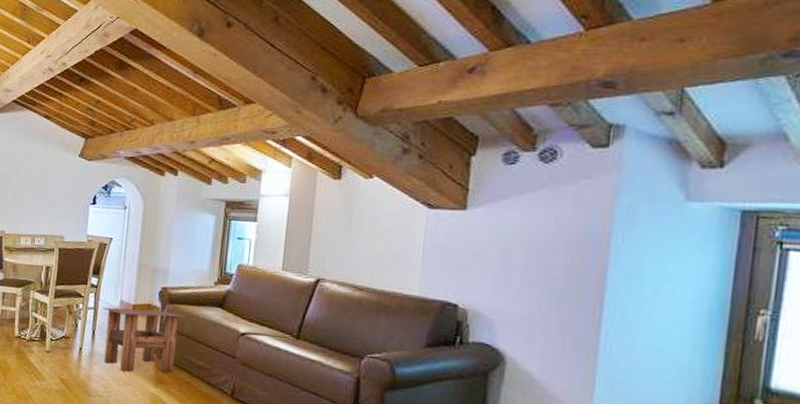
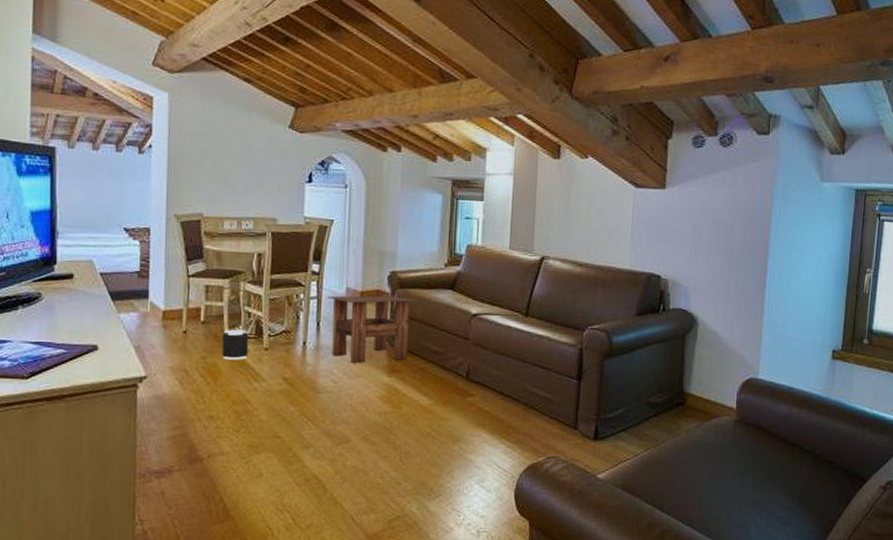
speaker: none [12,331,34,360] -> present [222,329,249,360]

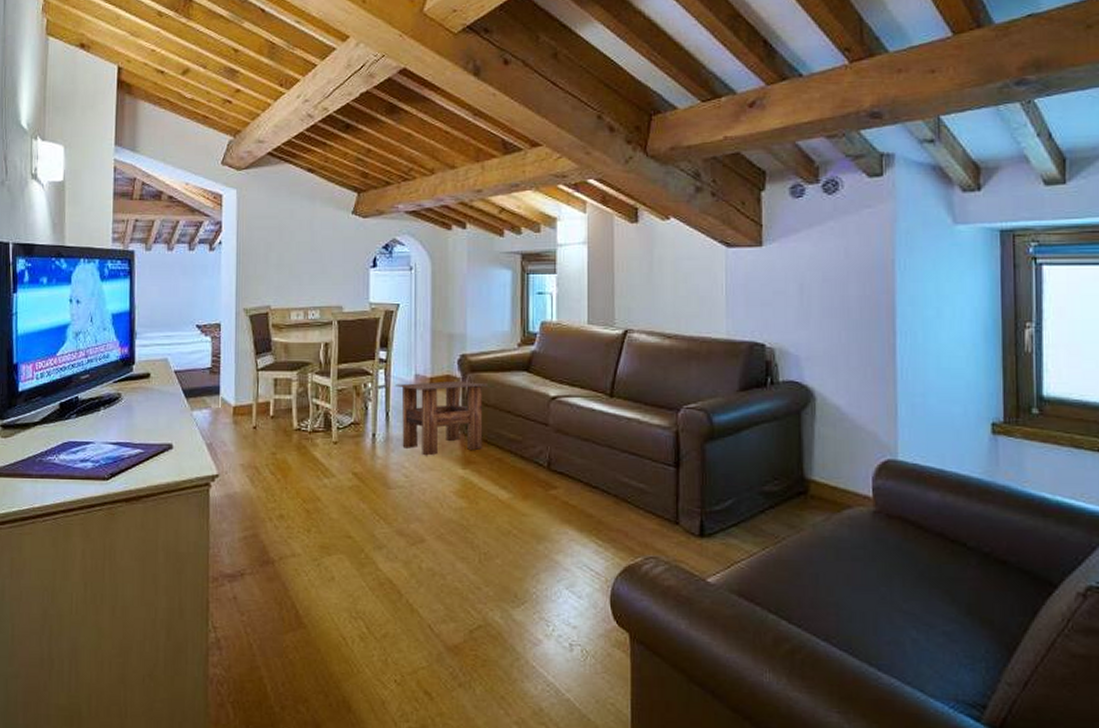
speaker: present [222,329,249,360] -> none [291,423,318,455]

